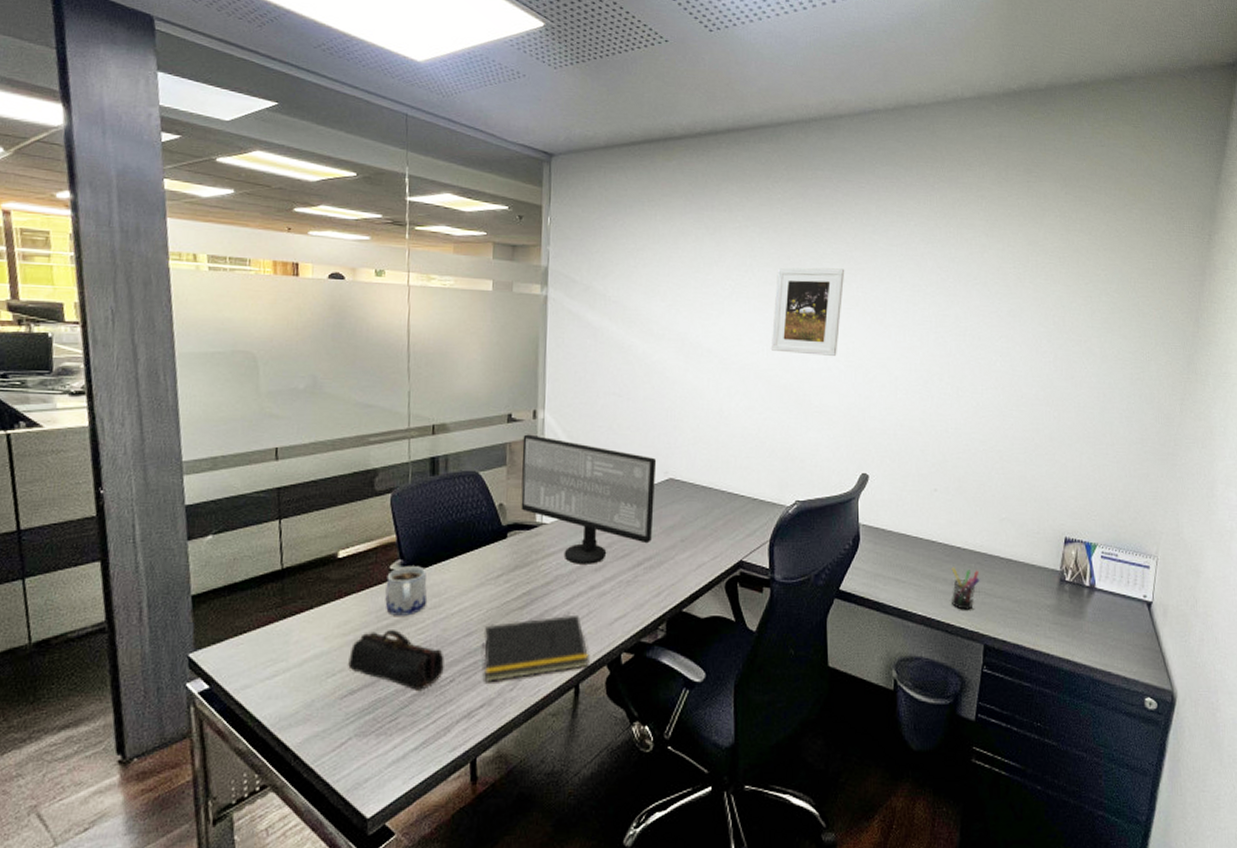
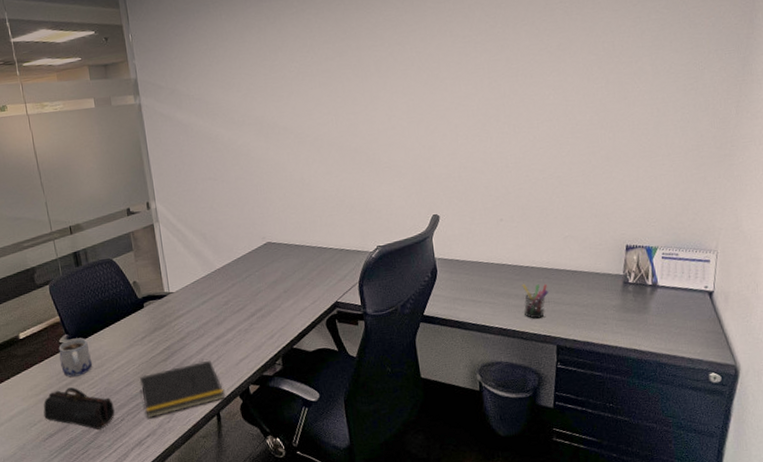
computer monitor: present [521,434,657,564] -> none [142,222,260,321]
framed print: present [770,267,845,356] -> none [335,33,399,120]

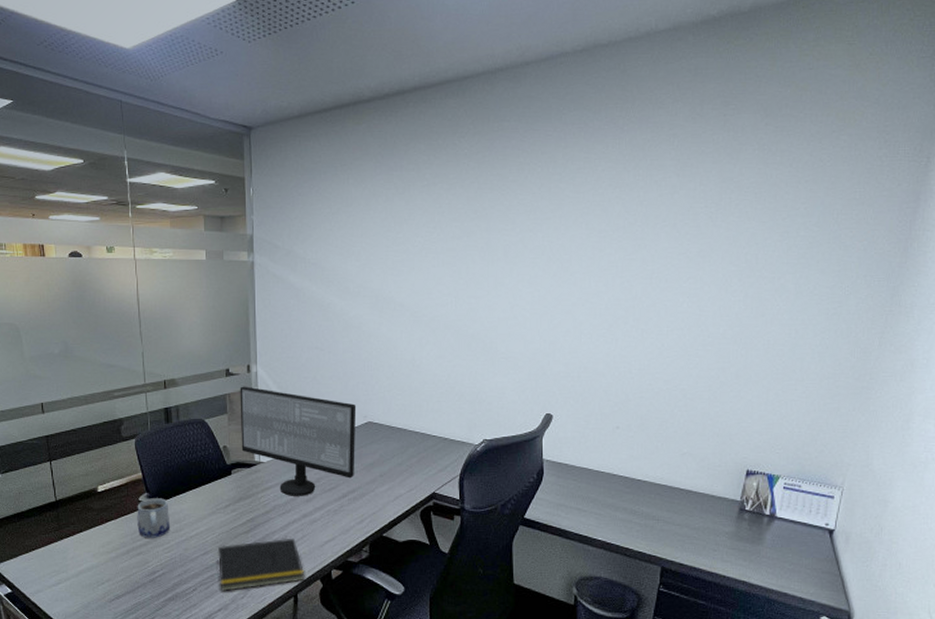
pencil case: present [43,387,115,430] -> none [113,549,187,597]
computer monitor: none [142,222,260,321] -> present [240,386,357,496]
pen holder: present [522,283,549,319] -> none [631,497,659,536]

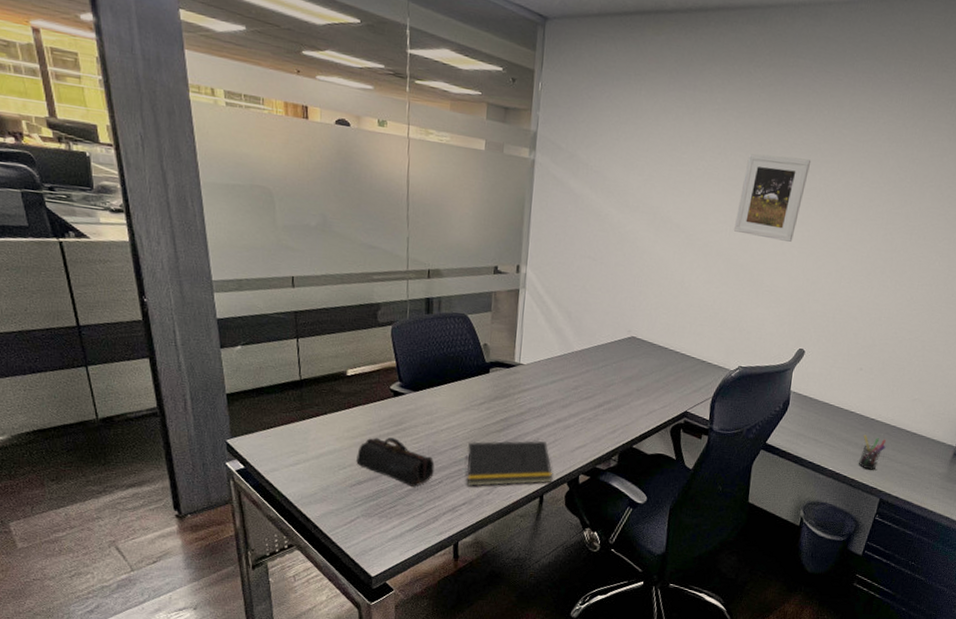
pencil case: none [113,549,187,597] -> present [356,437,435,487]
mug: present [137,498,170,538] -> none [386,387,421,428]
computer monitor: present [240,386,357,496] -> none [502,285,622,402]
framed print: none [459,219,531,305] -> present [733,153,812,242]
pen holder: none [631,497,659,536] -> present [859,434,886,470]

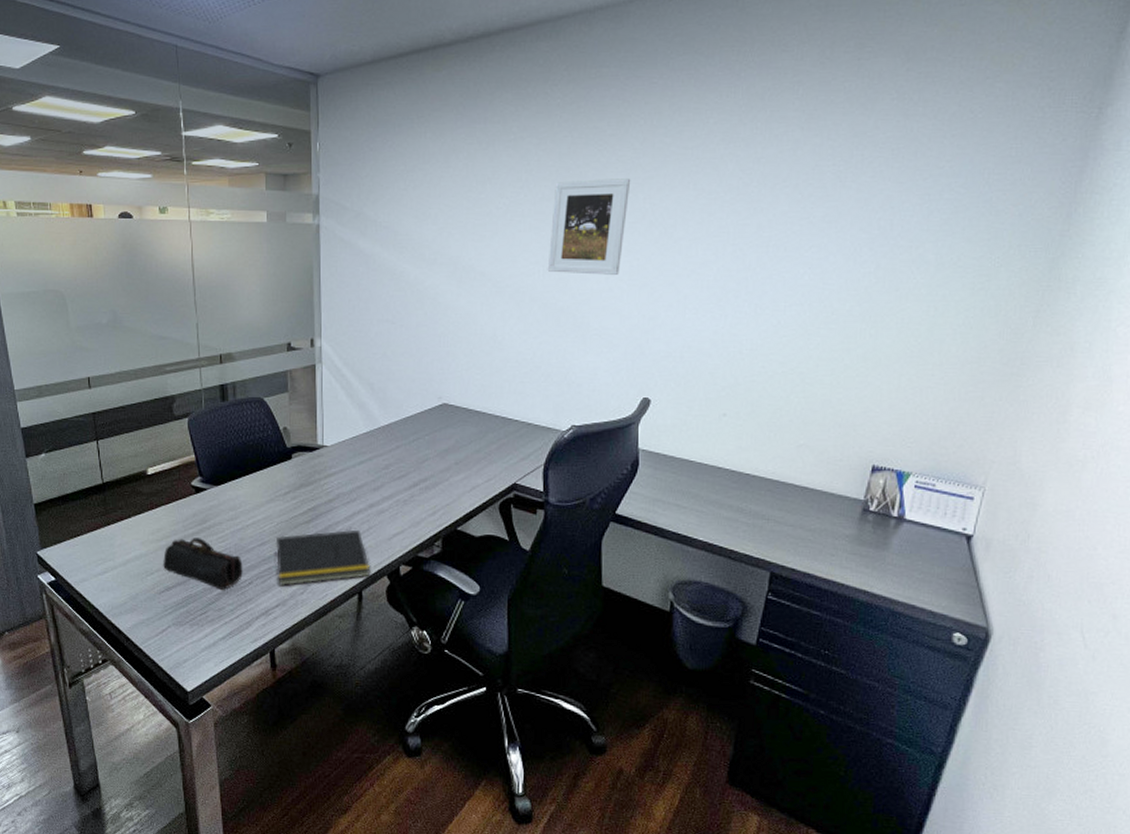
pen holder: present [859,434,886,470] -> none [737,494,770,537]

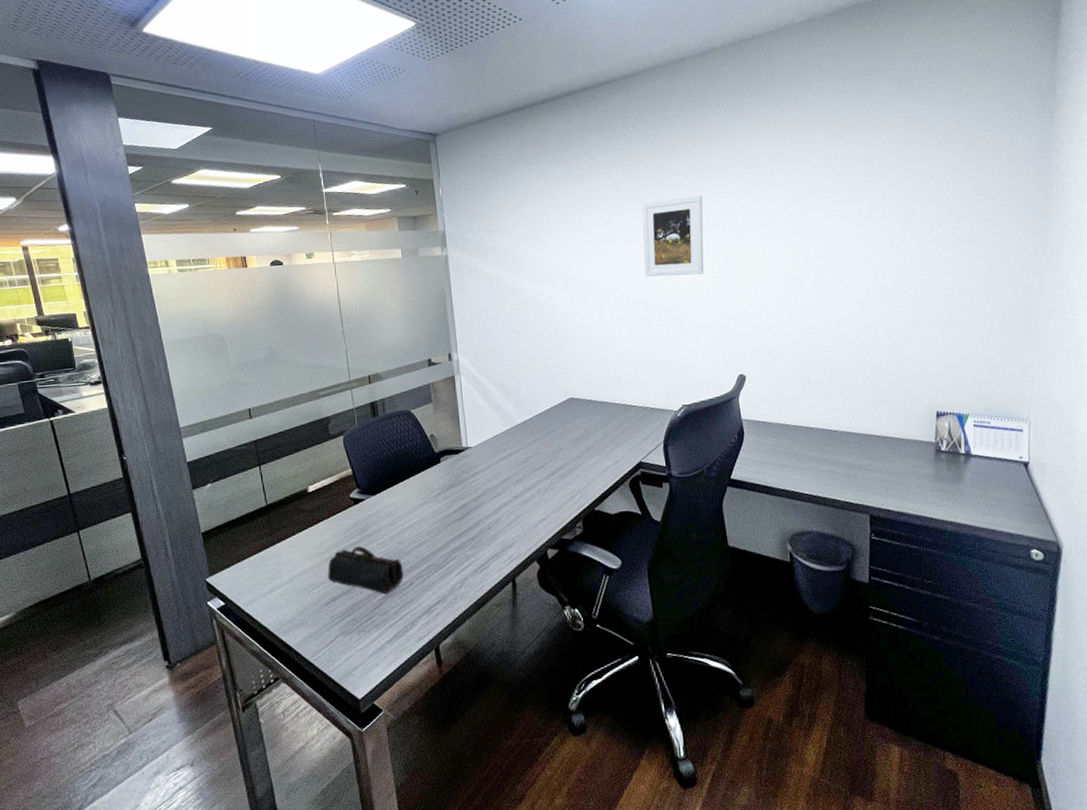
notepad: present [275,529,371,586] -> none [431,520,521,582]

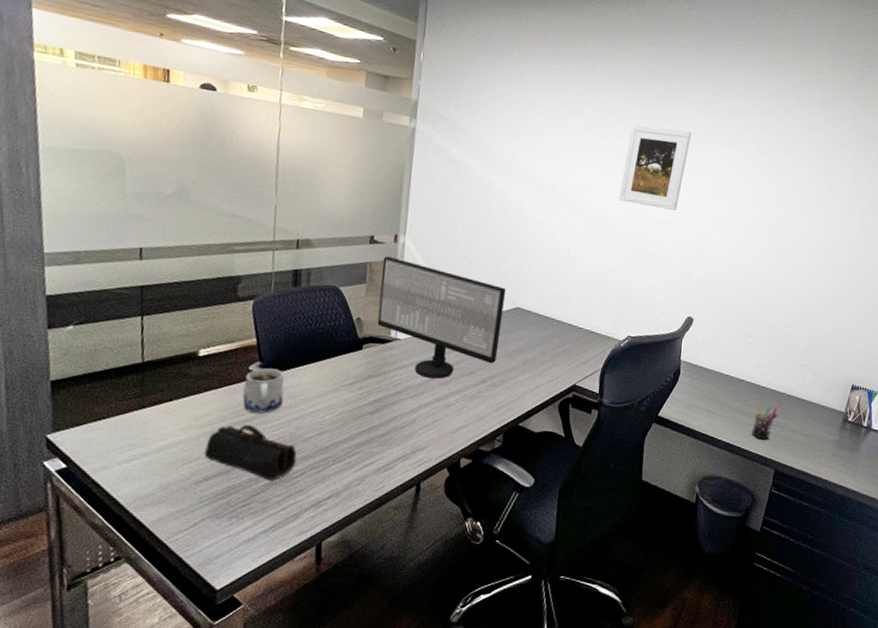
mug: none [348,493,383,535] -> present [243,368,284,413]
computer monitor: none [442,374,561,479] -> present [377,256,507,379]
pen holder: none [831,448,860,486] -> present [752,403,778,440]

